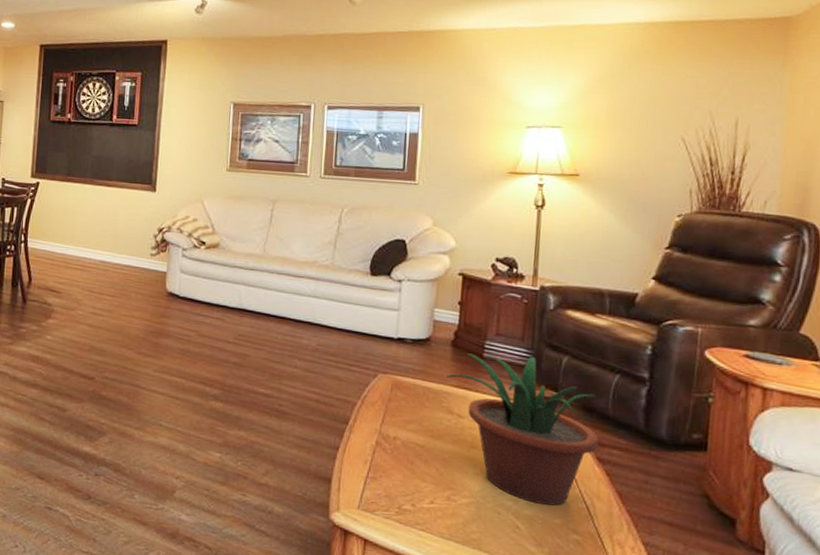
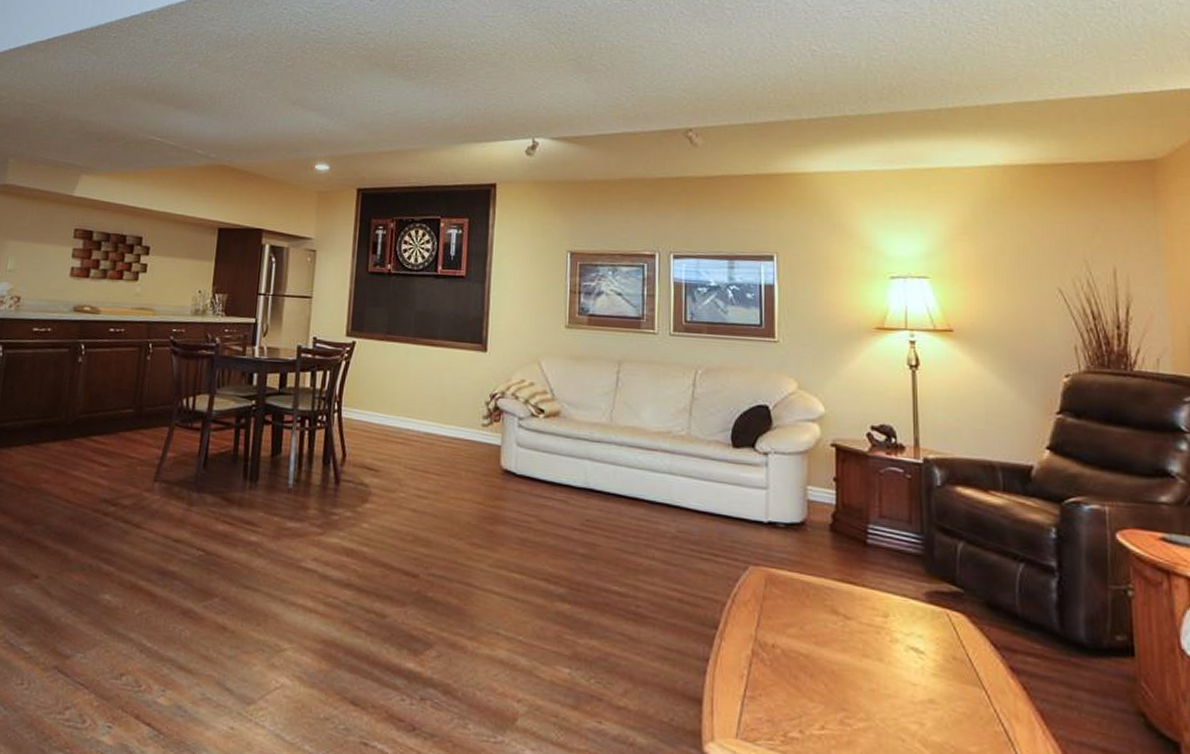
potted plant: present [447,353,599,506] -> none [828,539,1009,730]

